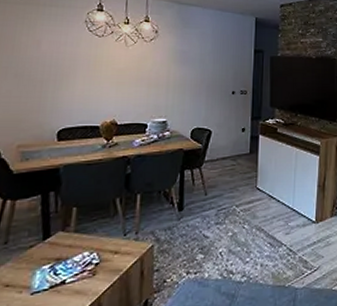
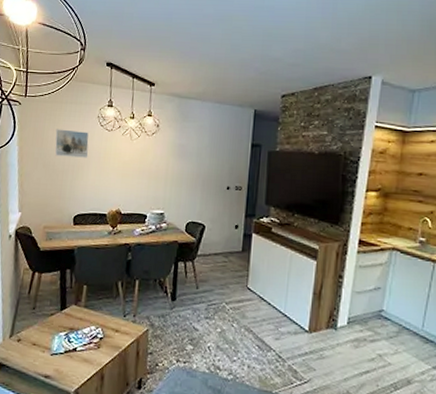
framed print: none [30,34,75,66] -> present [55,129,89,158]

